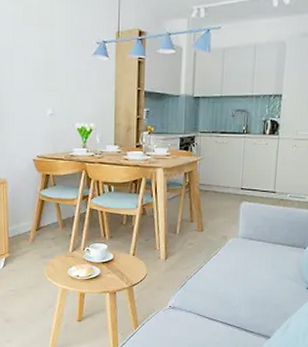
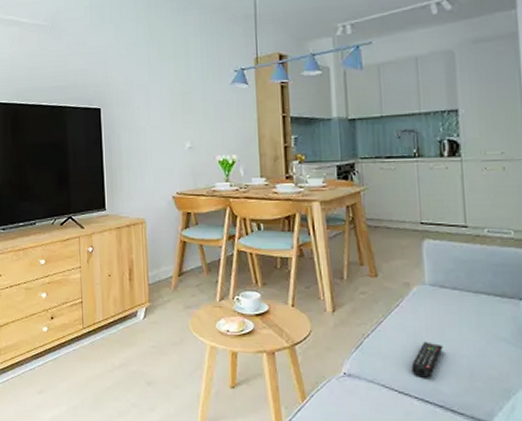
remote control: none [220,281,245,307] -> present [411,341,443,378]

